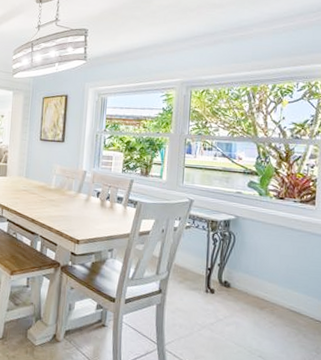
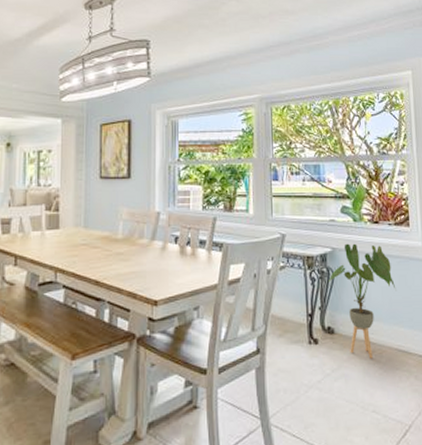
house plant: none [229,213,295,313] -> present [328,243,396,359]

